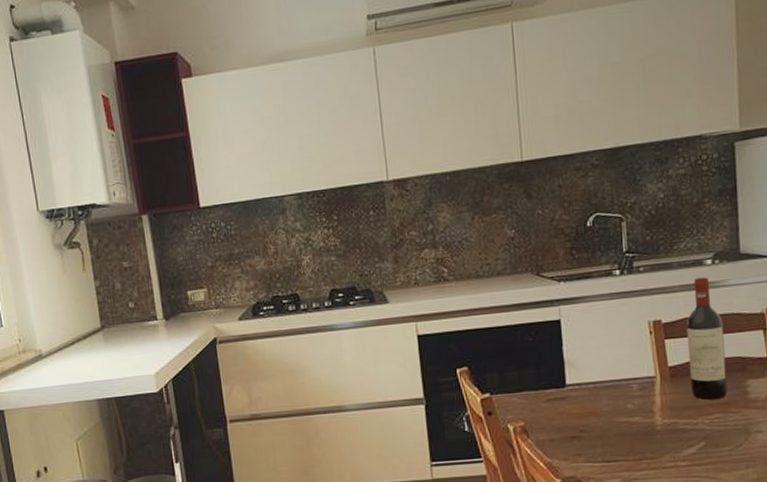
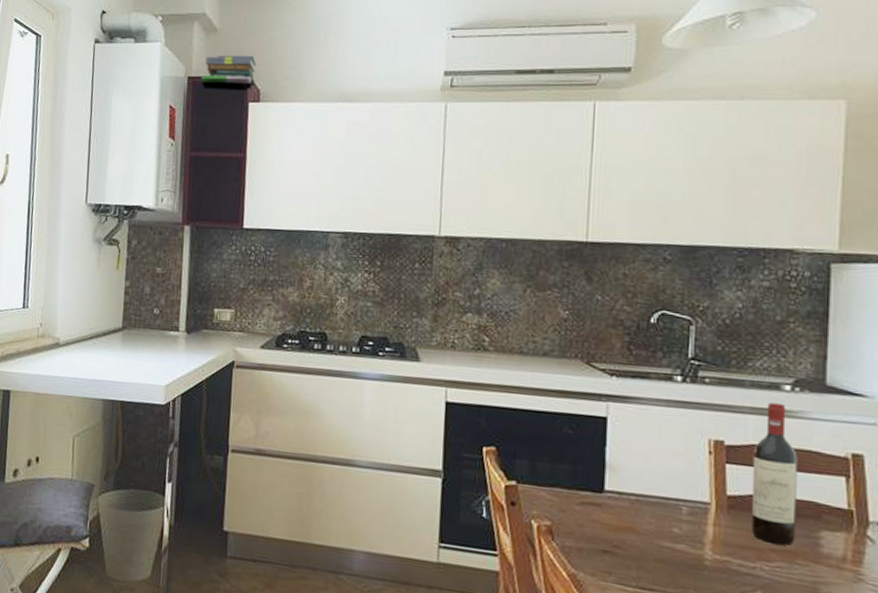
books: none [128,29,186,73] -> present [200,55,257,91]

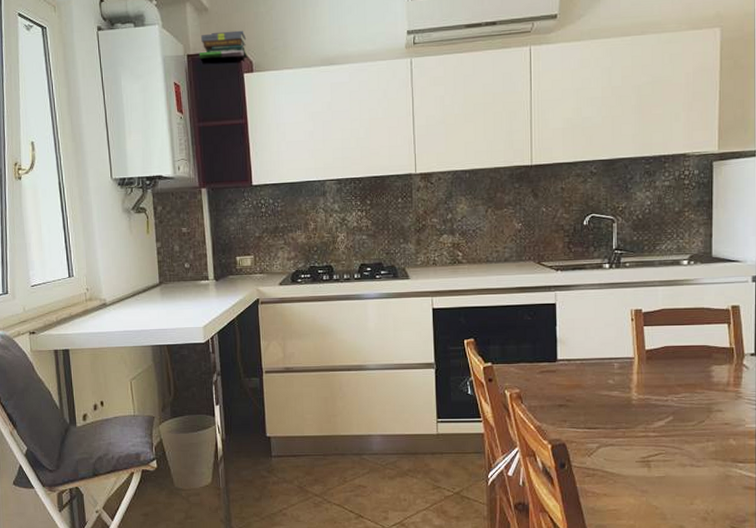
wine bottle: present [751,402,798,545] -> none [663,275,694,380]

